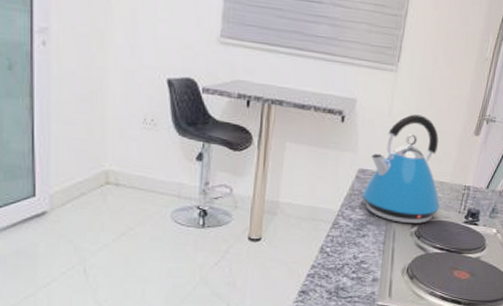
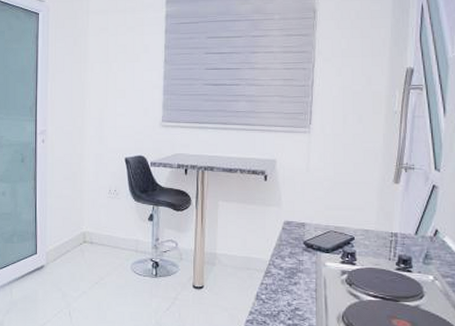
kettle: present [361,114,440,223] -> none [289,169,368,271]

